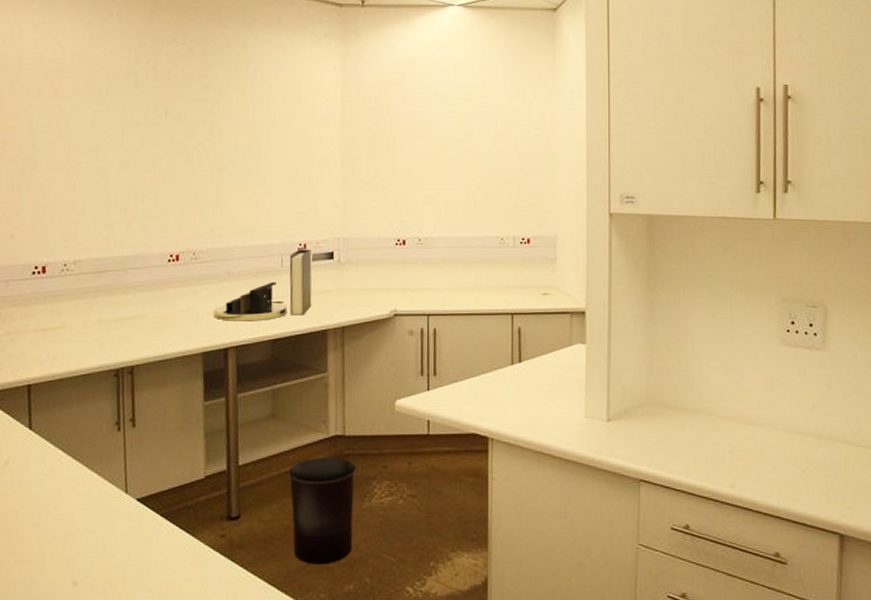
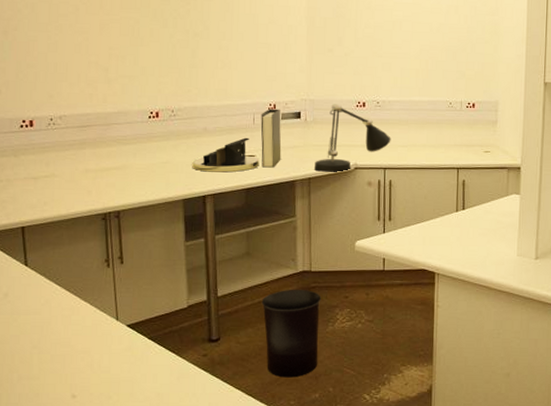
desk lamp: none [349,242,435,320] -> present [315,104,391,172]

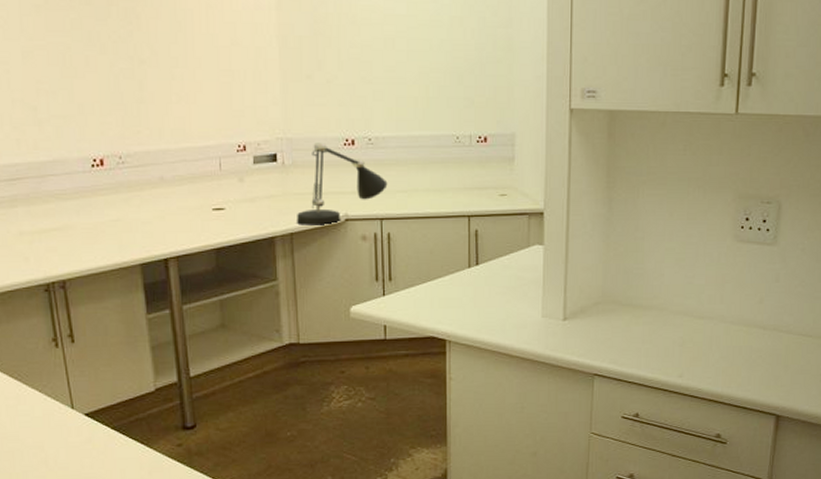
desk organizer: present [192,137,259,173] -> none [148,187,230,230]
binder: present [260,108,282,168] -> none [228,151,256,223]
waste bin: present [261,289,321,378] -> none [242,364,313,467]

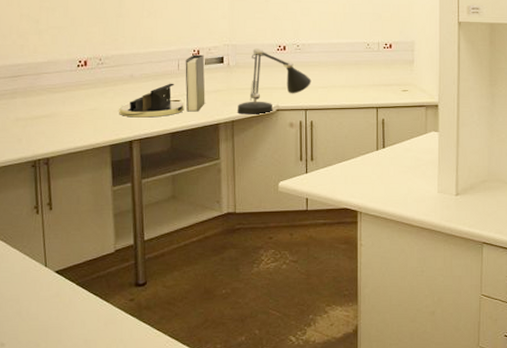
desk organizer: none [148,187,230,230] -> present [119,83,184,118]
binder: none [228,151,256,223] -> present [185,54,205,112]

